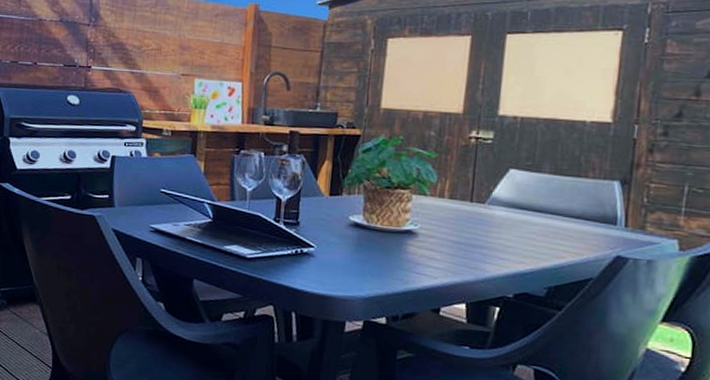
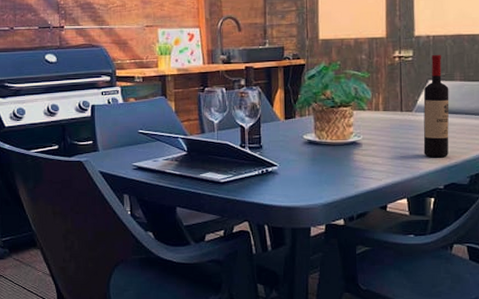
wine bottle: none [493,140,534,261] -> present [423,55,450,157]

